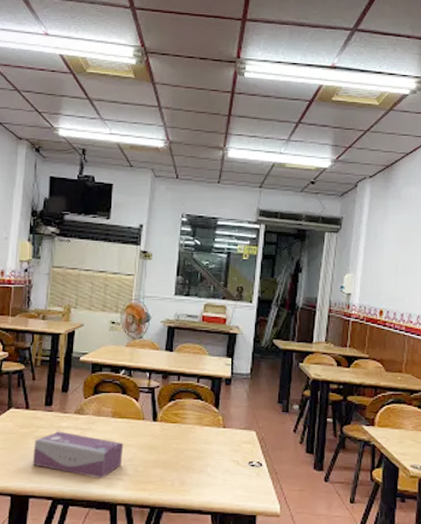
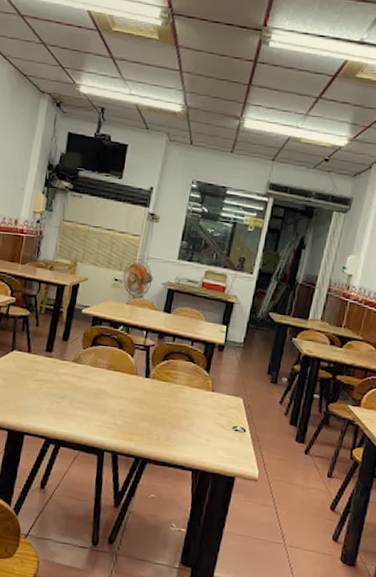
tissue box: present [32,431,124,479] -> none [29,376,116,425]

